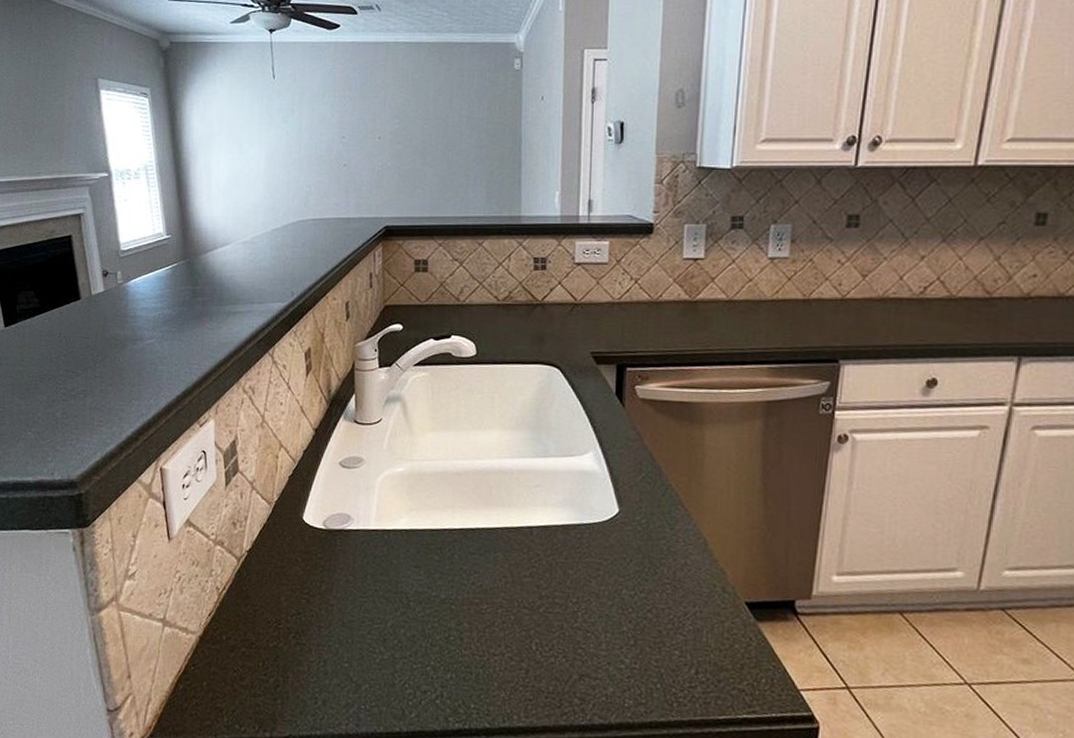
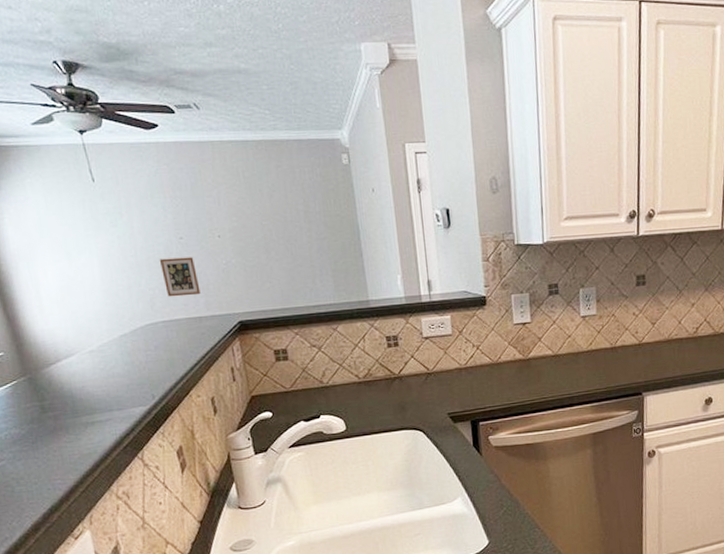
picture frame: none [319,156,353,196] -> present [159,256,201,297]

